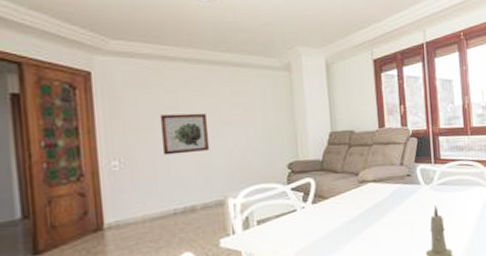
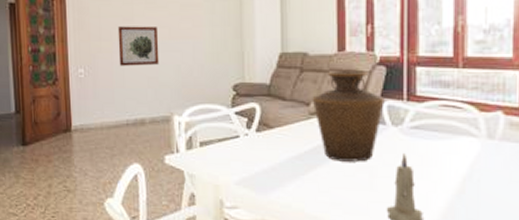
vase: none [360,142,418,220] -> present [312,71,385,162]

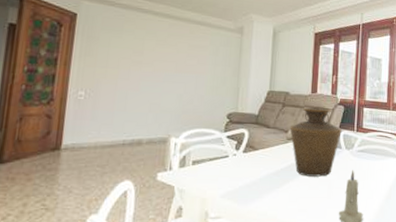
wall art: present [117,26,160,66] -> none [123,57,166,93]

